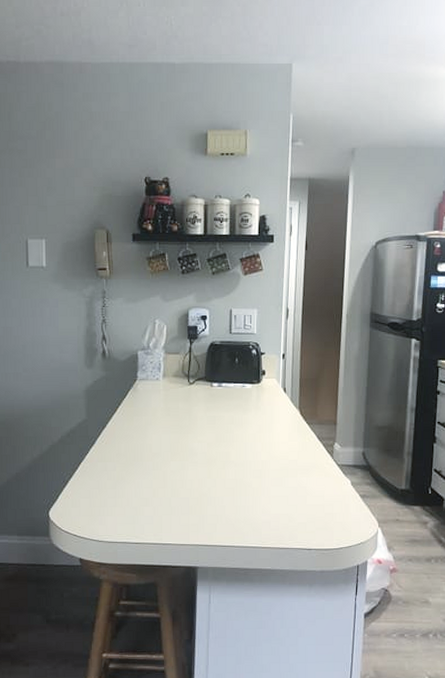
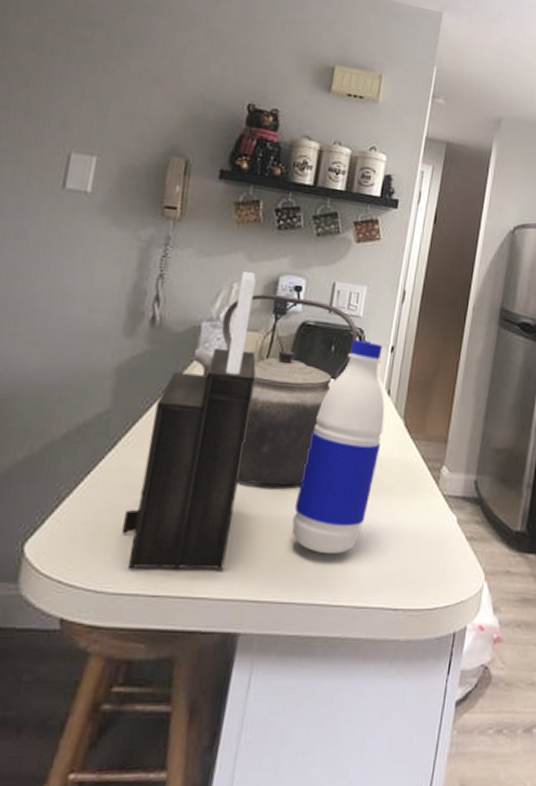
knife block: none [107,310,183,526] -> present [121,272,256,571]
kettle: none [135,325,255,465] -> present [192,293,358,486]
water bottle: none [224,352,284,512] -> present [292,339,385,555]

